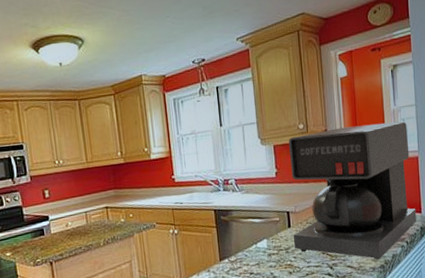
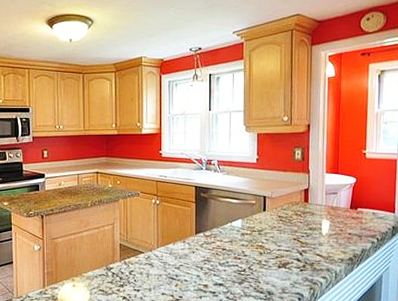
coffee maker: present [288,121,417,260] -> none [267,123,390,252]

